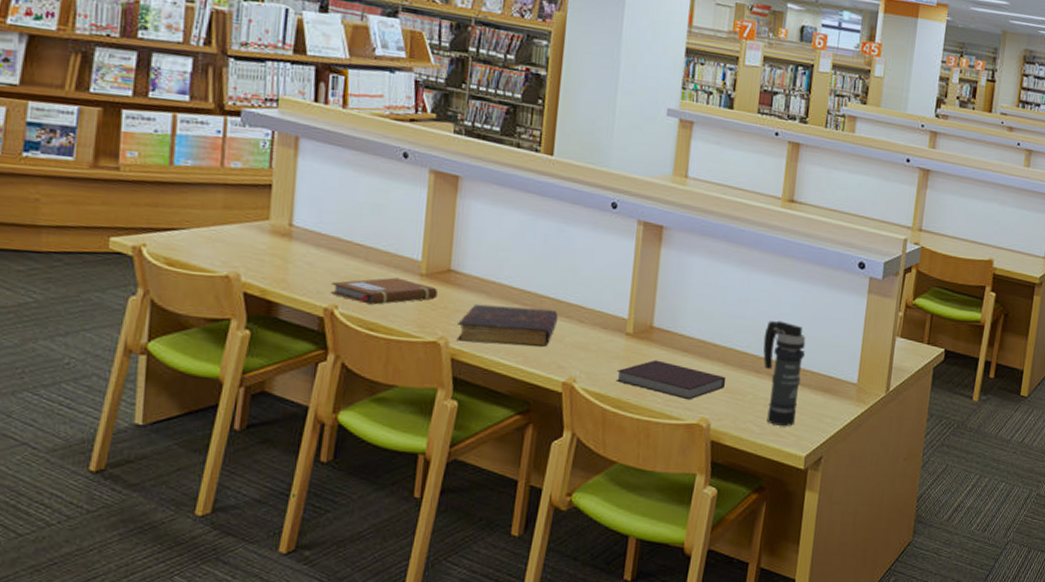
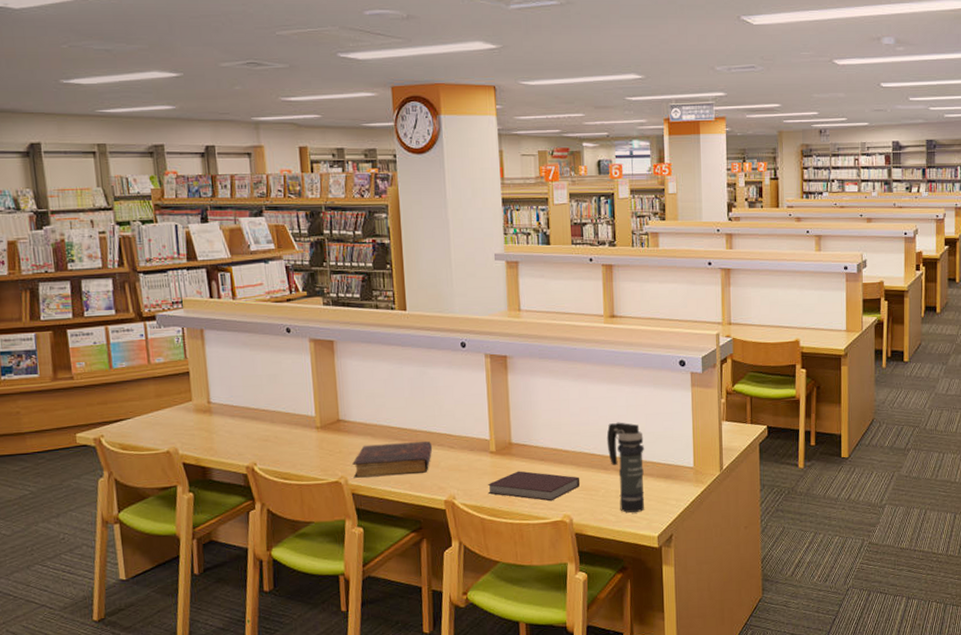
notebook: present [331,277,438,305] -> none [249,433,332,458]

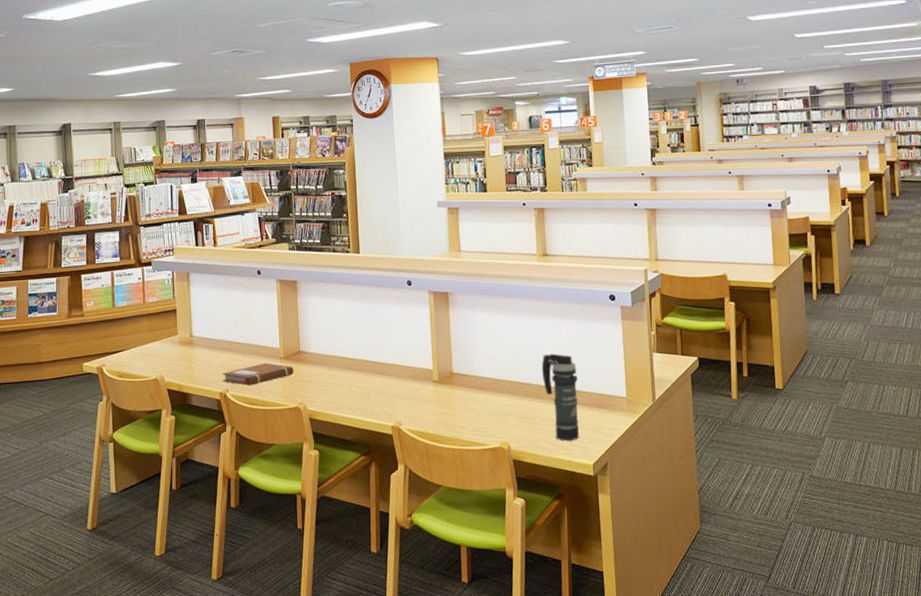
notebook: none [249,433,332,458] -> present [223,363,294,386]
book: present [352,441,433,478] -> none [311,371,382,404]
notebook: present [487,471,580,502] -> none [430,399,517,429]

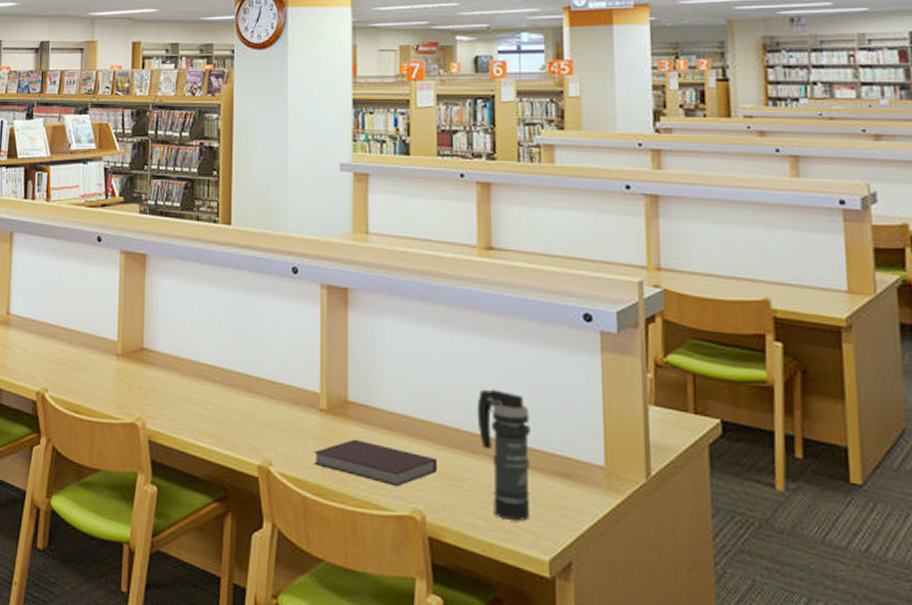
notebook: present [223,363,294,386] -> none [42,358,133,387]
notebook: none [430,399,517,429] -> present [313,439,438,487]

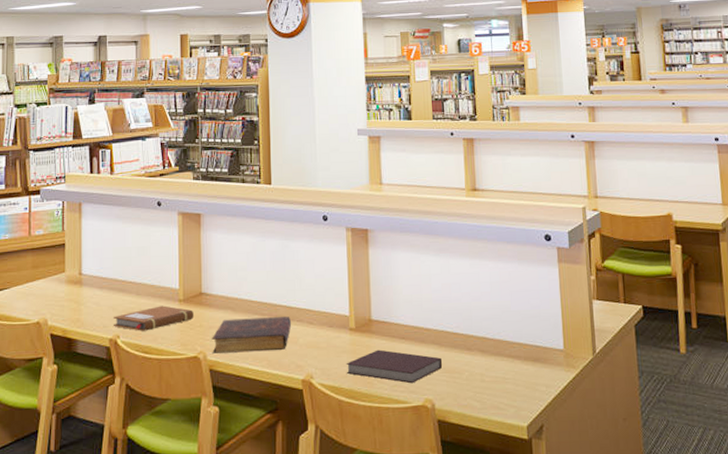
notebook: none [42,358,133,387] -> present [114,305,193,331]
book: none [152,382,249,427] -> present [212,317,292,353]
smoke grenade: present [476,389,530,522] -> none [470,299,512,400]

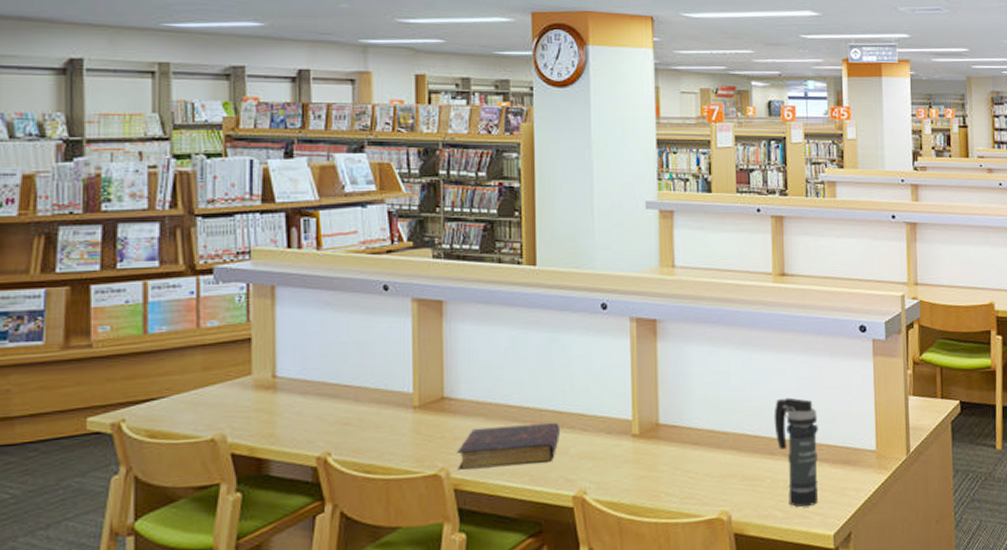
notebook: present [114,305,193,331] -> none [322,414,433,446]
notebook: present [346,349,443,384] -> none [627,457,742,495]
smoke grenade: none [470,299,512,400] -> present [774,397,819,507]

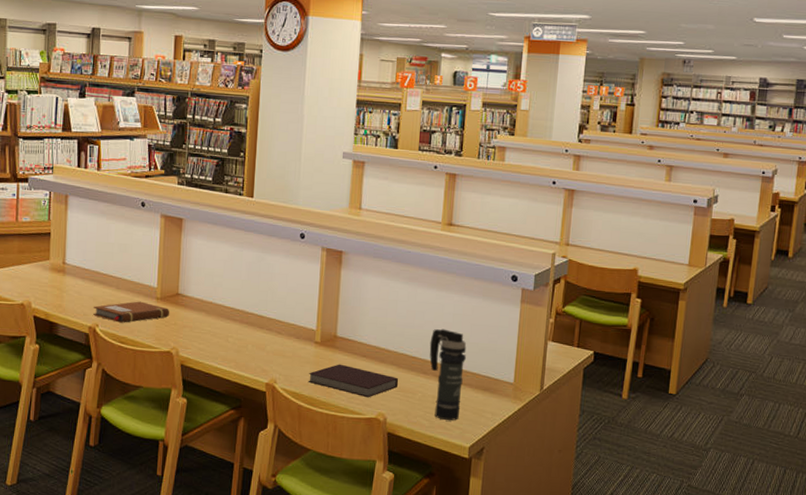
notebook: none [322,414,433,446] -> present [93,301,169,323]
book: present [457,423,561,470] -> none [184,320,261,355]
notebook: none [627,457,742,495] -> present [308,364,399,398]

